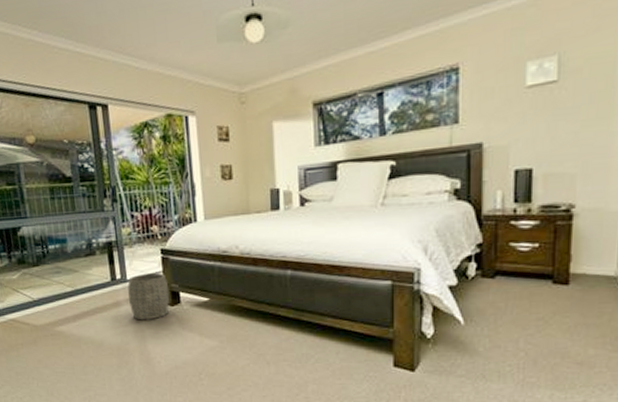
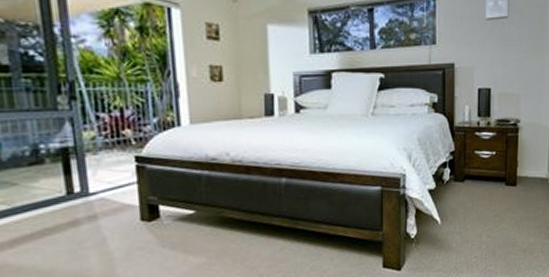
woven basket: present [127,273,170,321] -> none [90,184,146,241]

